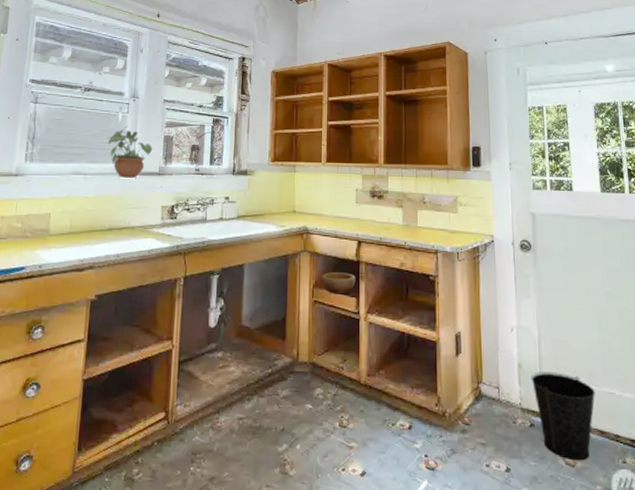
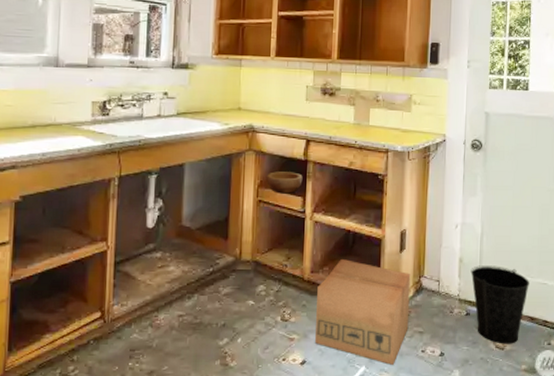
potted plant: present [107,125,153,179] -> none [26,10,80,72]
cardboard box: none [375,361,471,480] -> present [315,258,411,365]

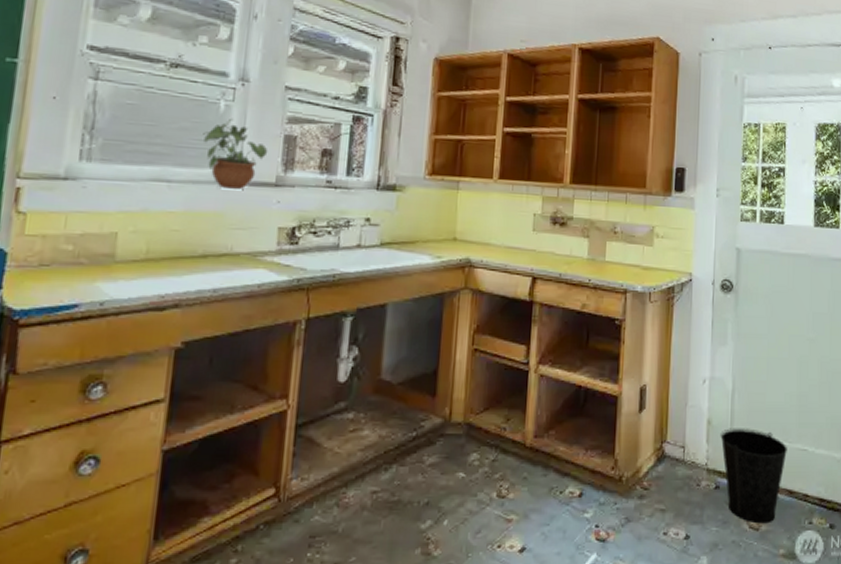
potted plant: none [26,10,80,72] -> present [203,118,268,191]
bowl: present [267,171,303,194] -> none [484,314,527,342]
cardboard box: present [315,258,411,365] -> none [537,420,651,551]

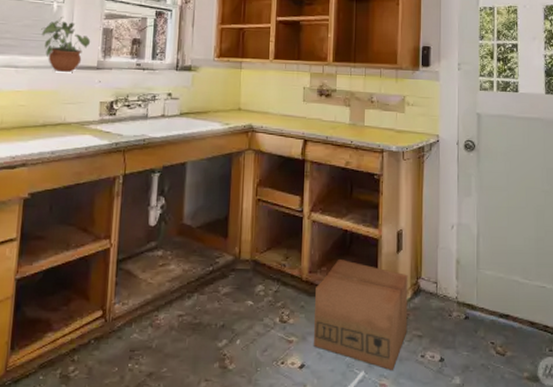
cardboard box: none [537,420,651,551] -> present [314,258,408,370]
bucket: present [720,428,787,524] -> none [468,267,528,350]

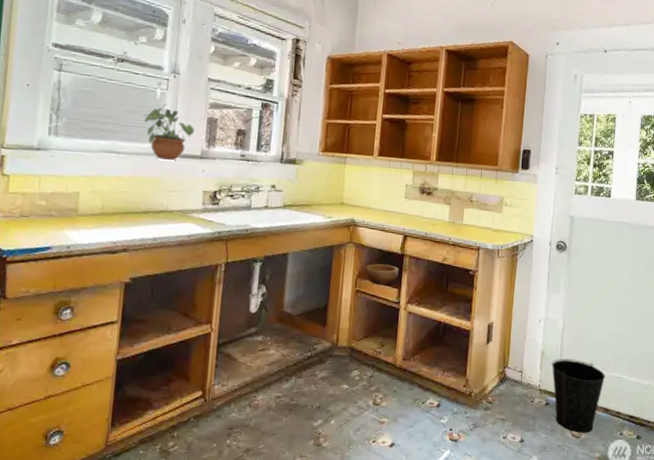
bowl: none [265,171,301,193] -> present [365,264,399,285]
cardboard box: present [314,258,408,370] -> none [404,347,496,449]
bucket: none [468,267,528,350] -> present [551,358,605,433]

